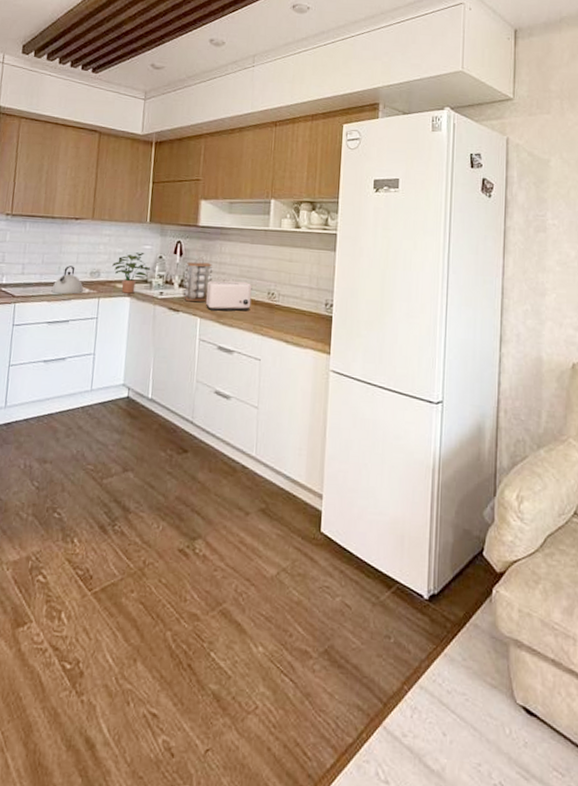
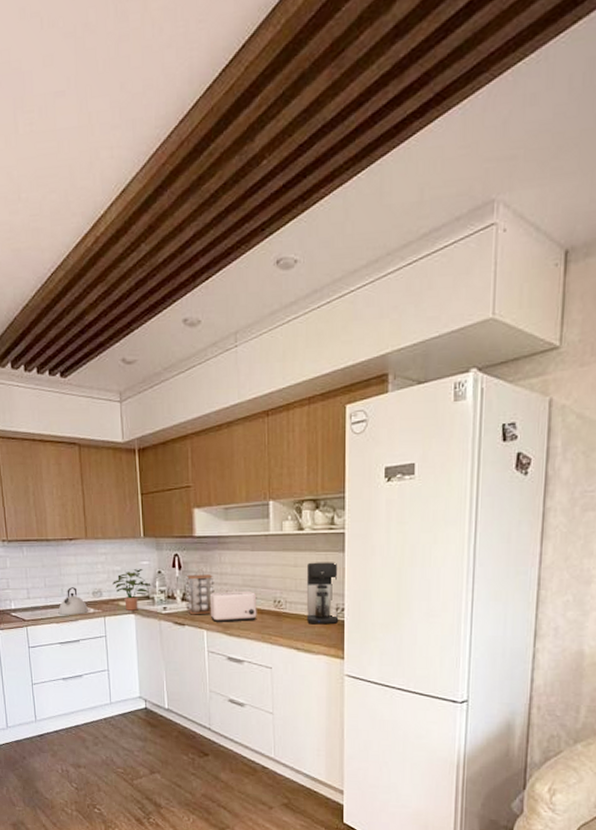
coffee maker: none [298,258,328,320] -> present [307,562,338,625]

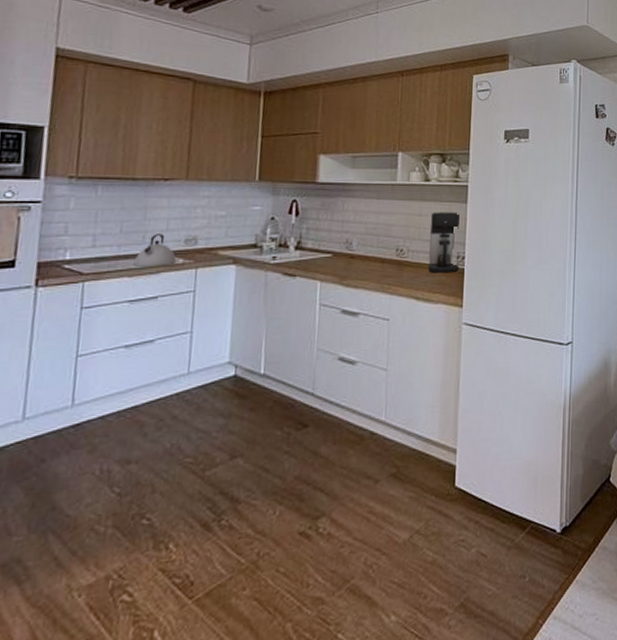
potted plant: present [113,569,151,611] -> none [213,215,261,261]
spice rack: present [186,569,215,615] -> none [300,216,335,265]
toaster: present [209,590,257,622] -> none [326,239,379,272]

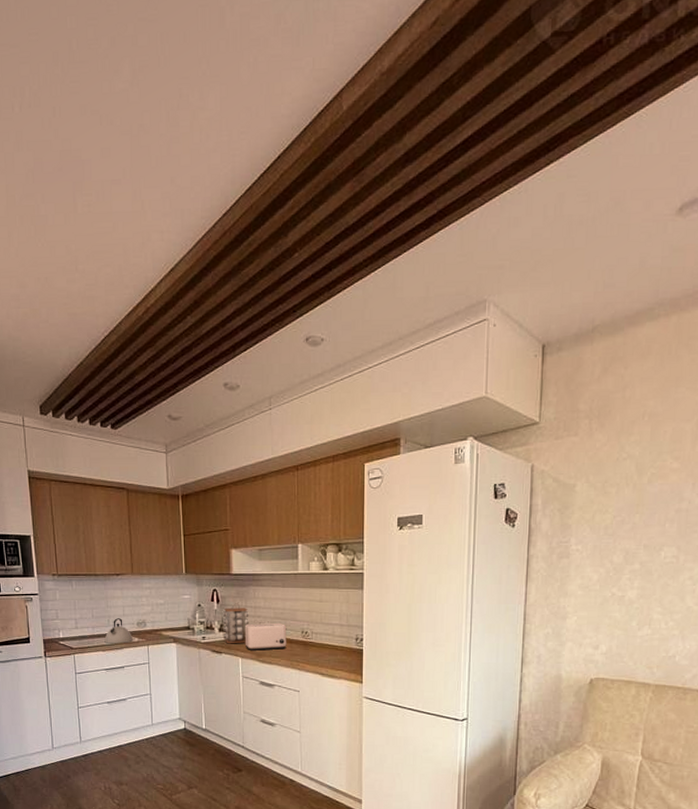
spice rack: none [300,216,335,265] -> present [223,603,249,644]
toaster: none [326,239,379,272] -> present [244,622,287,651]
coffee maker: present [428,212,460,273] -> none [331,598,357,653]

